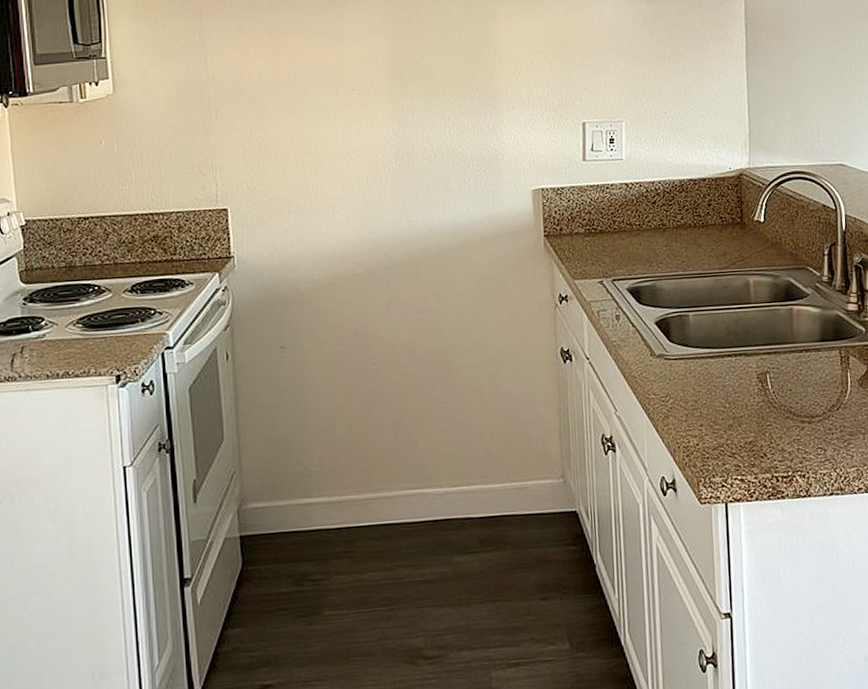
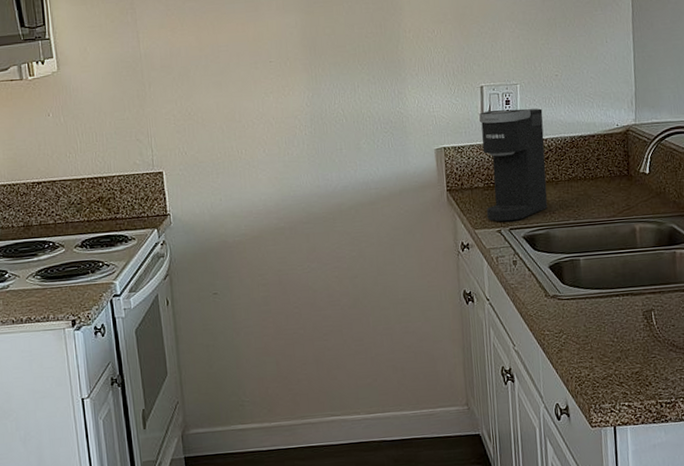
coffee maker: none [581,148,654,272] -> present [479,108,548,222]

